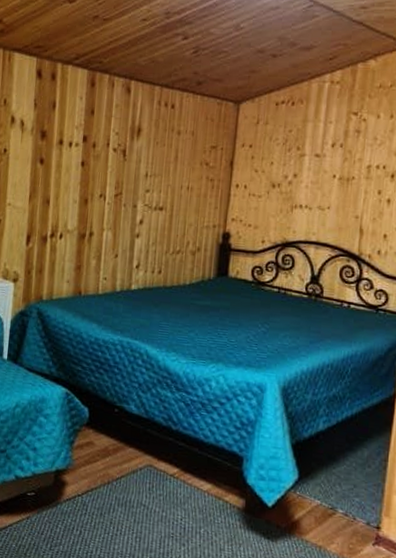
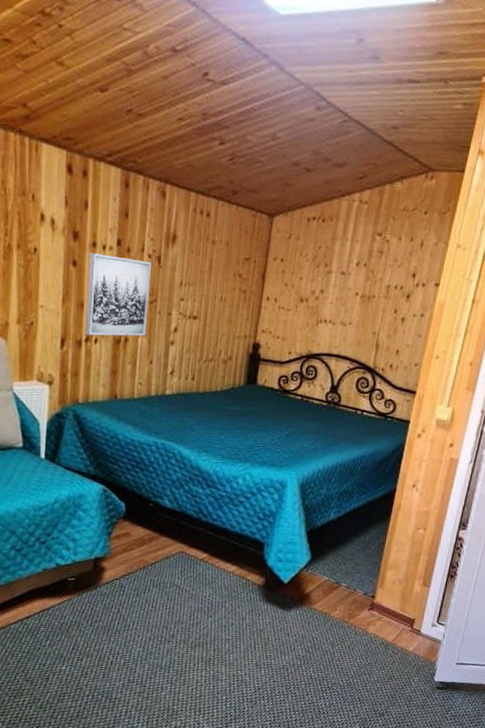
wall art: none [50,150,117,232] -> present [85,253,152,337]

